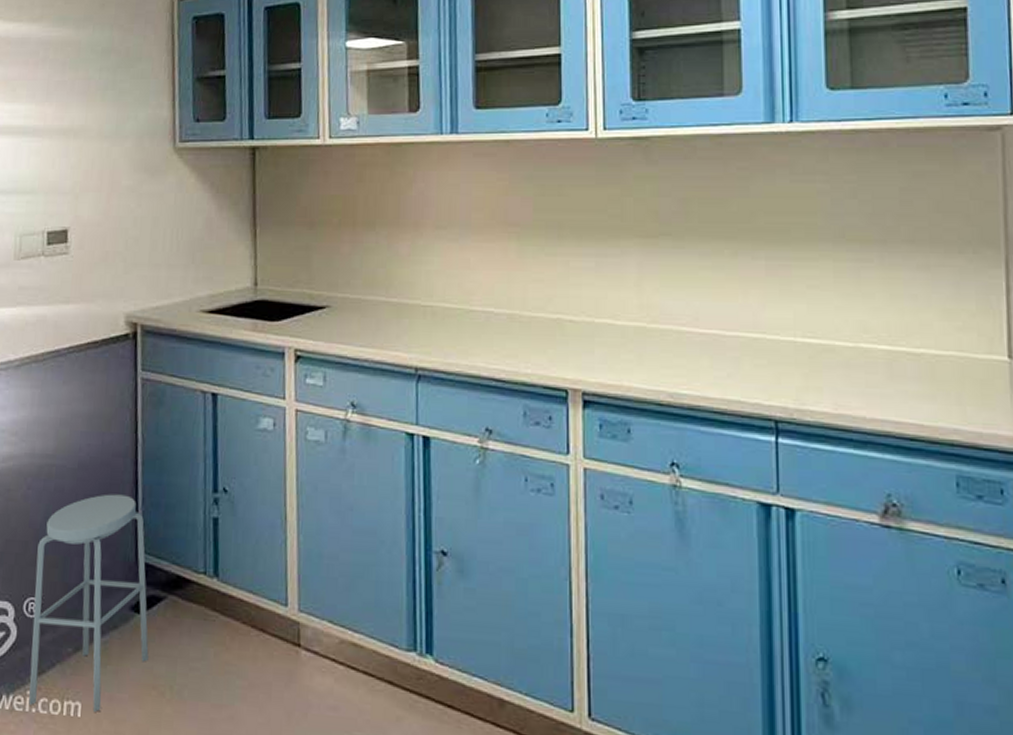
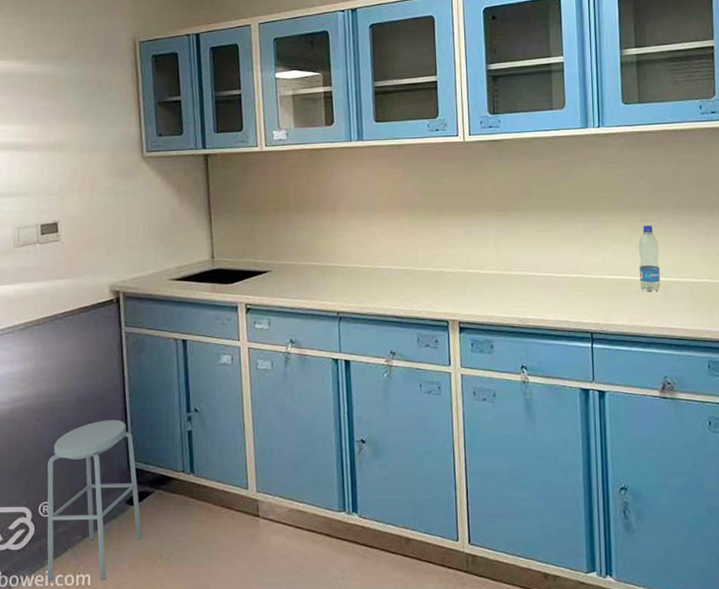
bottle: none [848,266,883,366] -> present [638,225,661,292]

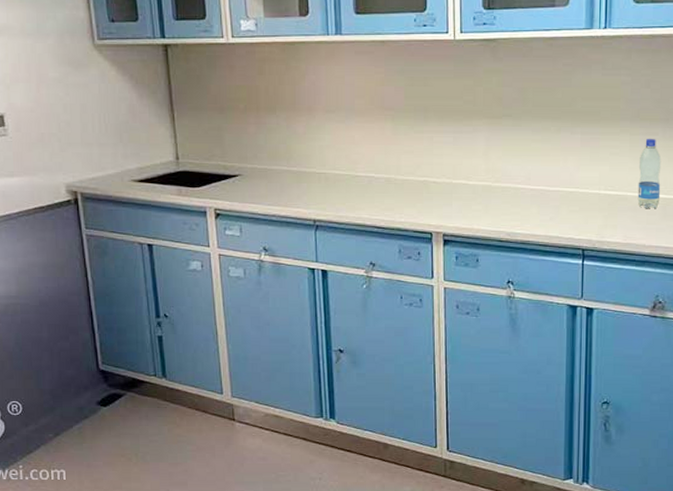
stool: present [47,420,142,581] -> none [13,323,116,475]

